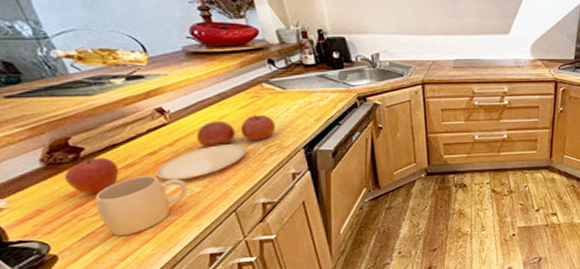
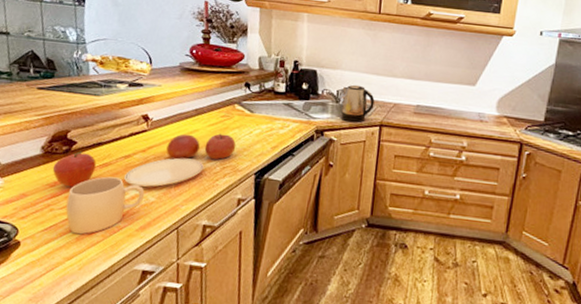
kettle: none [377,47,413,85] -> present [341,84,375,123]

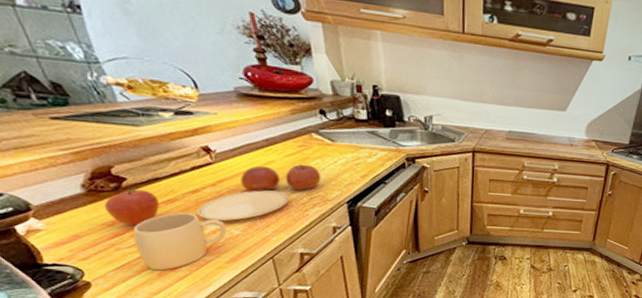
kettle: present [341,84,375,123] -> none [431,111,465,150]

